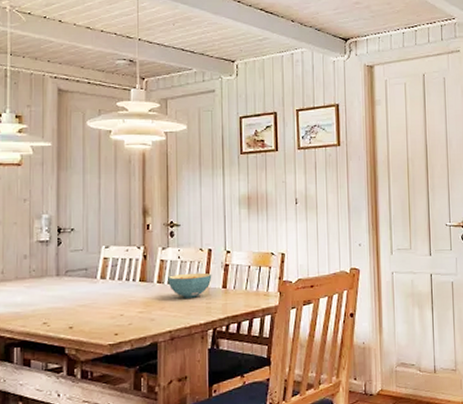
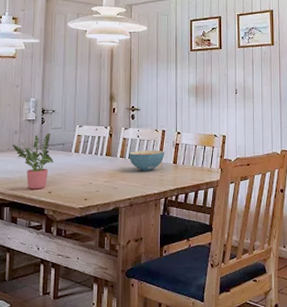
potted plant: none [21,257,74,325] -> present [12,133,54,190]

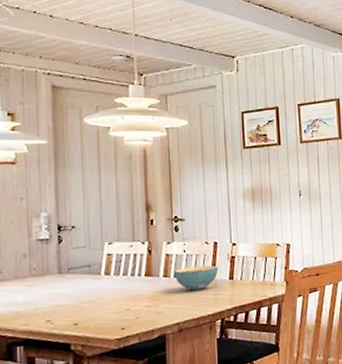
potted plant: present [12,133,54,190] -> none [20,254,78,323]

